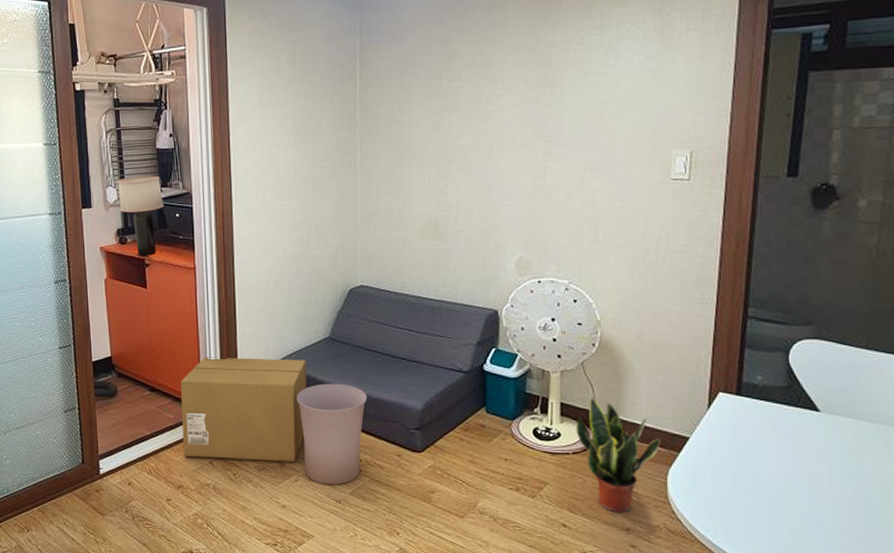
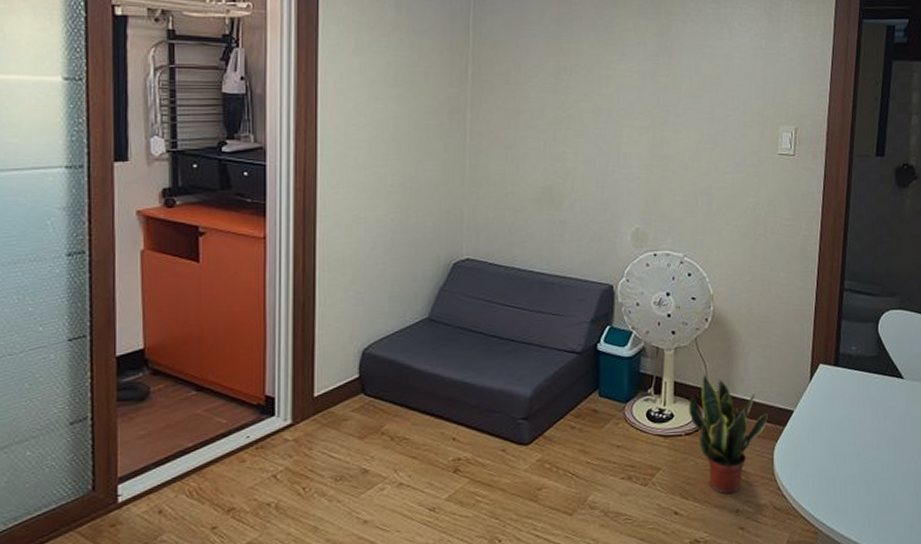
table lamp: present [117,175,165,256] -> none [166,125,230,223]
box: present [180,357,307,462] -> none [237,344,400,471]
waste bin: present [296,383,367,484] -> none [385,371,469,491]

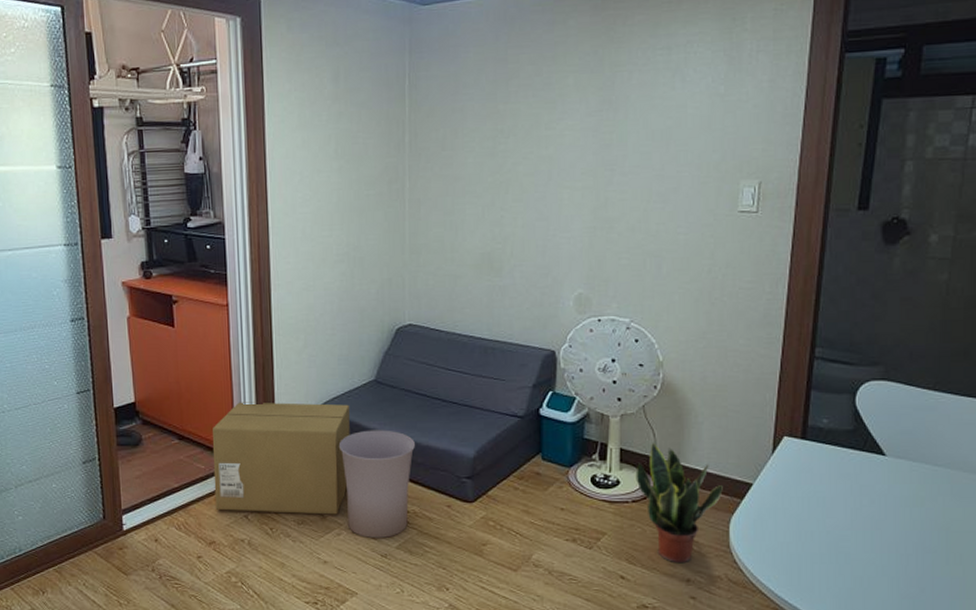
box: none [237,344,400,471] -> present [212,402,350,515]
waste bin: none [385,371,469,491] -> present [338,430,415,538]

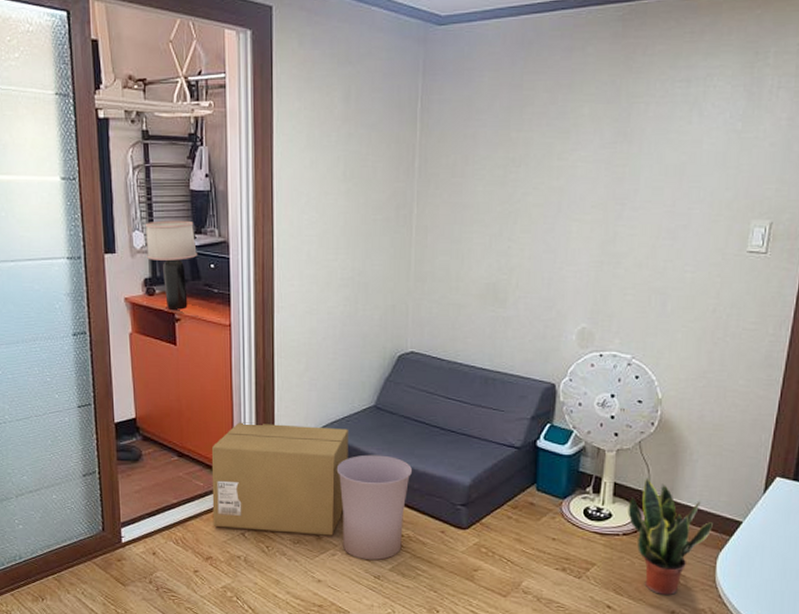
table lamp: none [140,203,194,292] -> present [145,220,198,310]

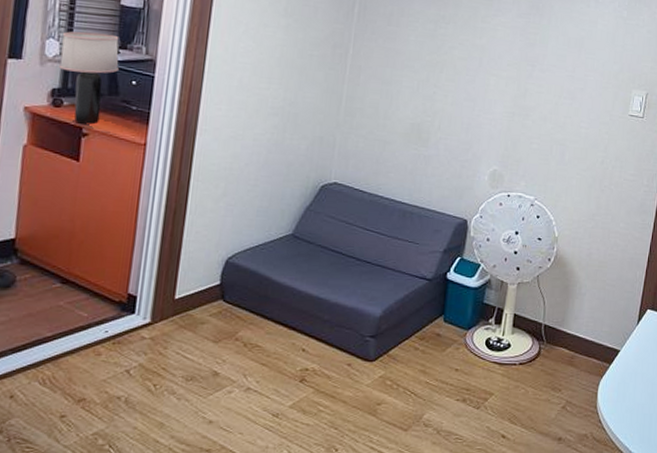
box: present [211,422,349,536] -> none [92,247,263,371]
waste bin: present [336,454,412,560] -> none [242,284,324,396]
potted plant: present [628,477,713,595] -> none [524,309,596,422]

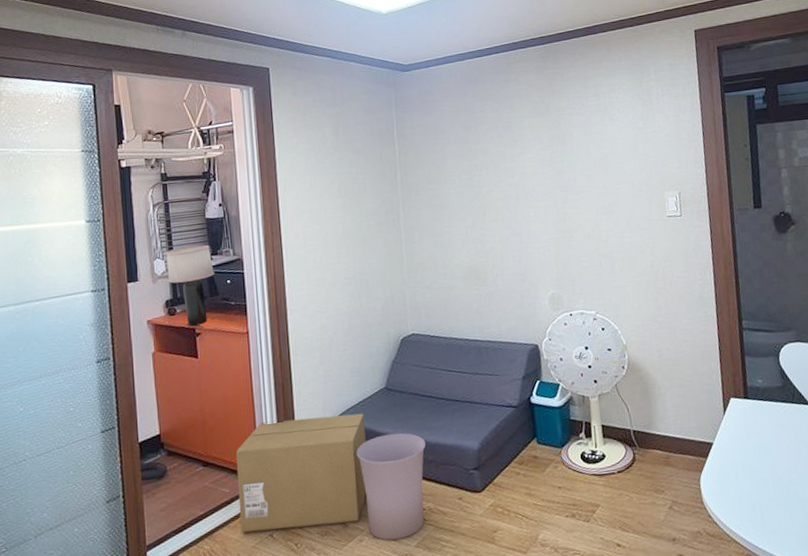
box: none [92,247,263,371] -> present [236,413,367,533]
waste bin: none [242,284,324,396] -> present [356,433,426,540]

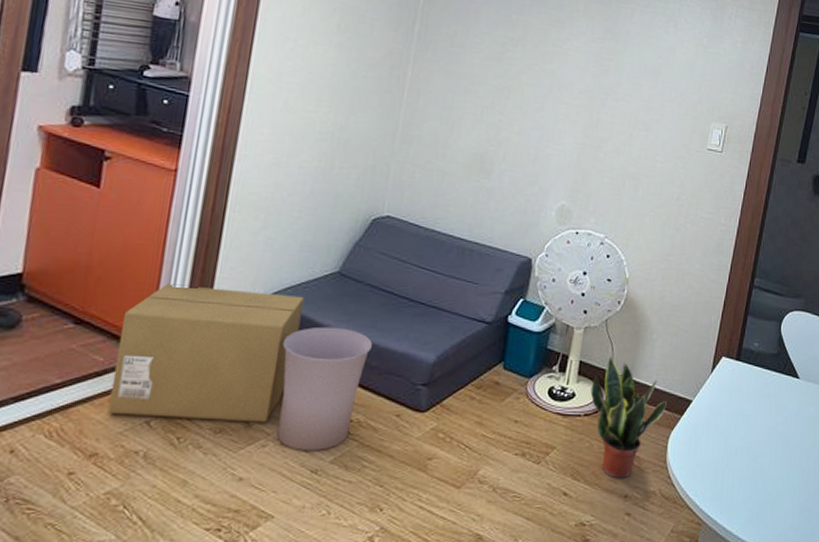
table lamp: present [165,244,215,326] -> none [80,43,150,147]
potted plant: none [617,416,690,524] -> present [590,356,667,478]

